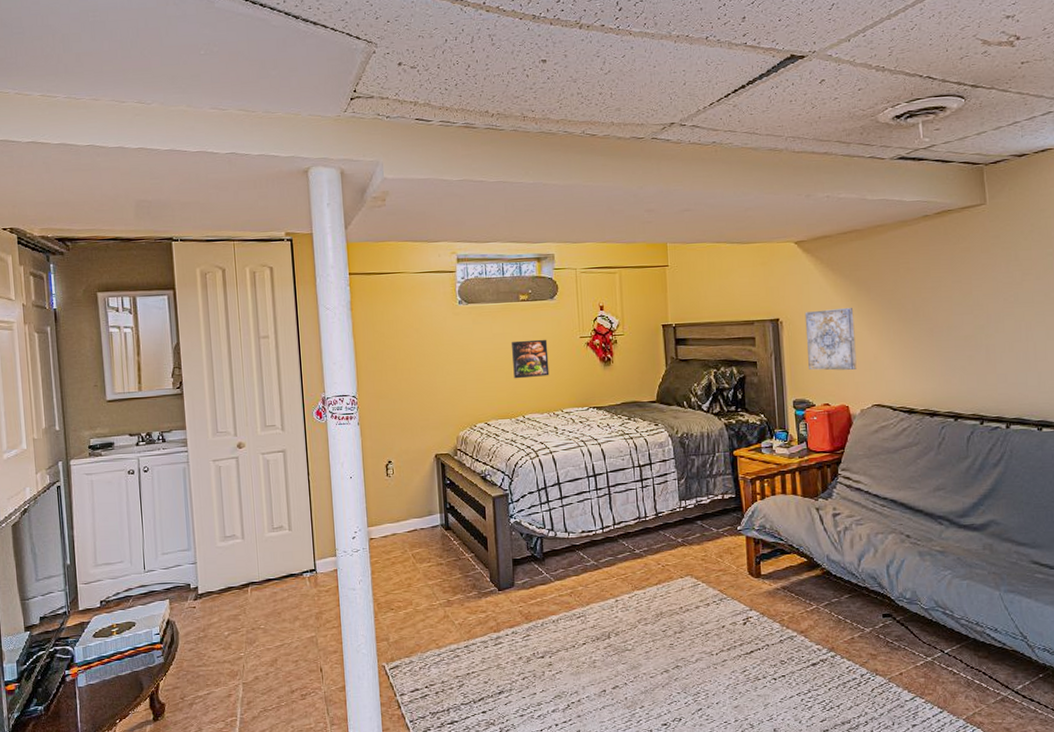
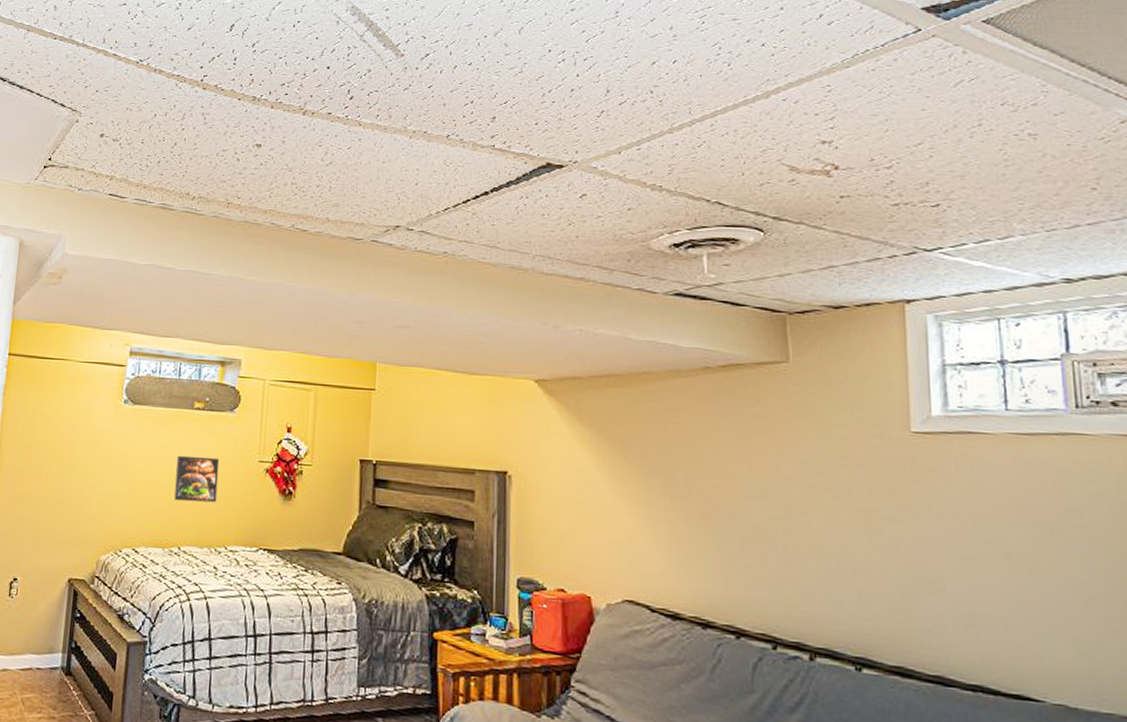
wall art: present [804,307,857,371] -> none [540,467,605,550]

